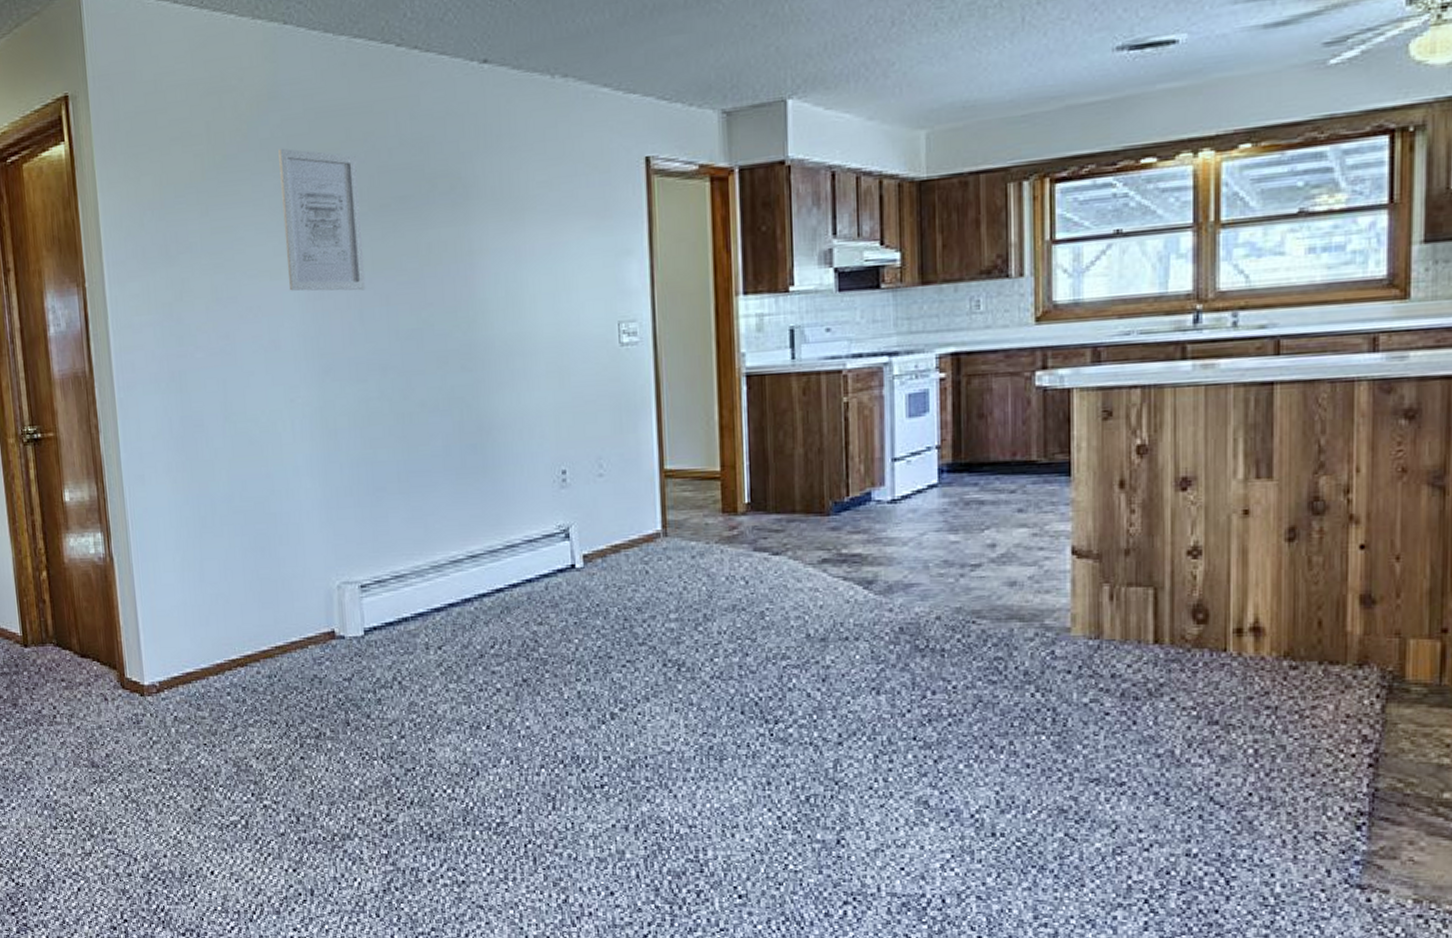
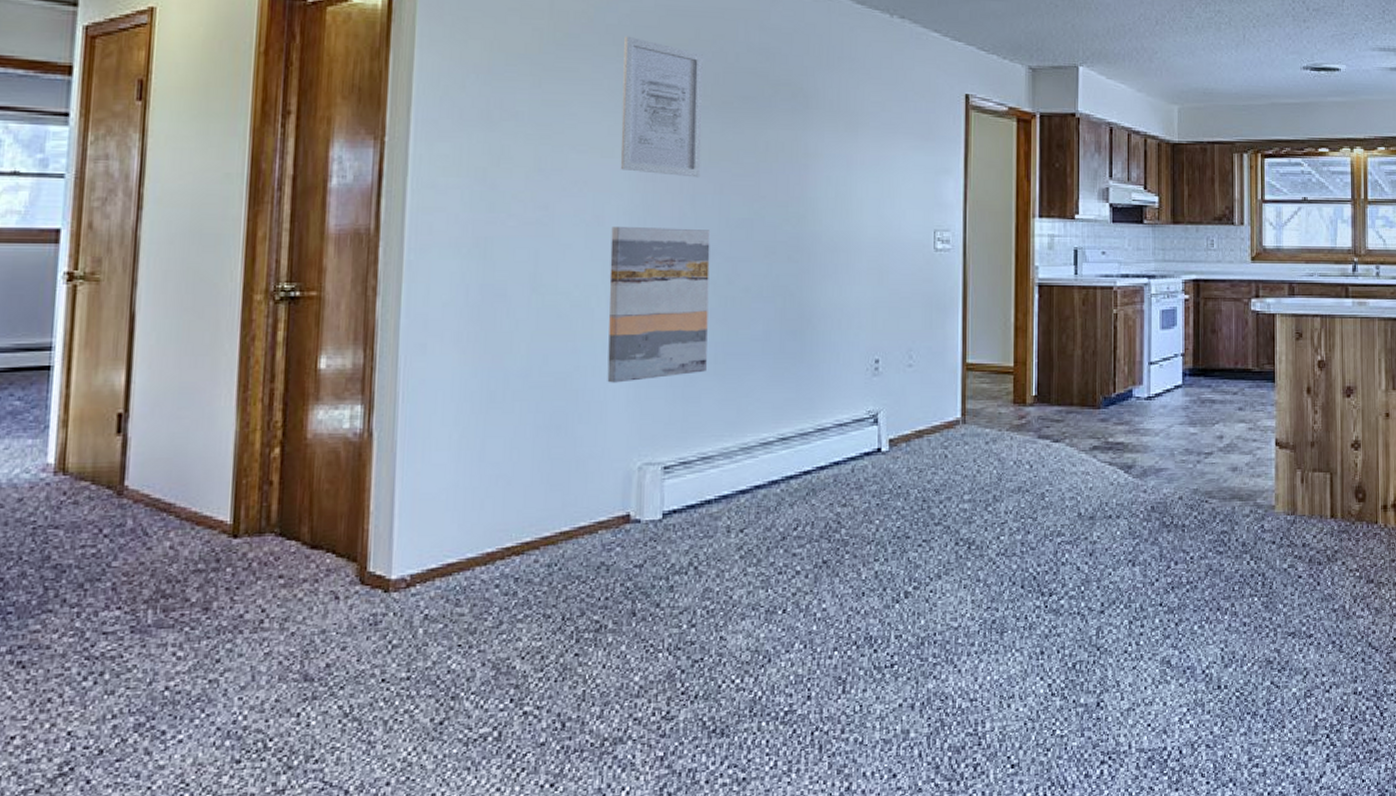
wall art: none [288,344,391,505] -> present [607,226,711,383]

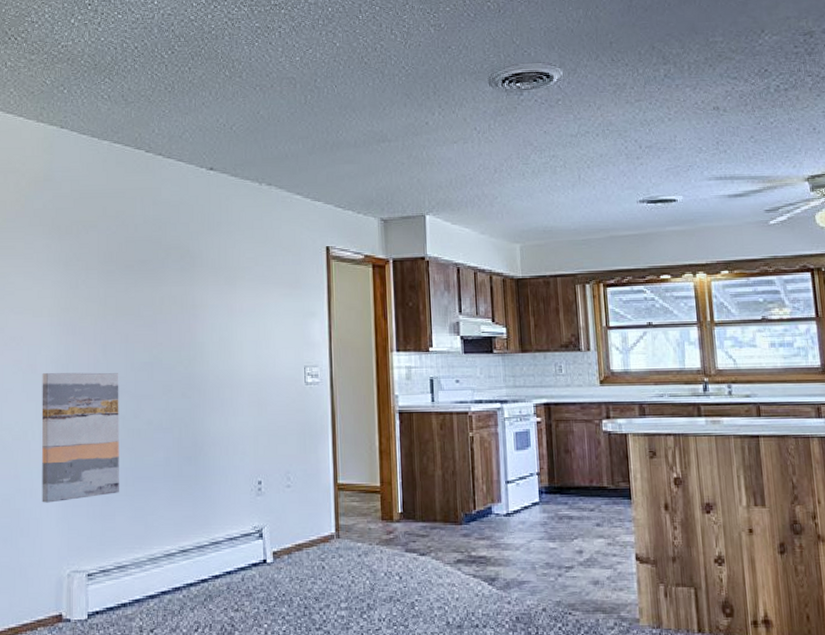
wall art: present [620,36,703,178] -> none [47,217,110,330]

